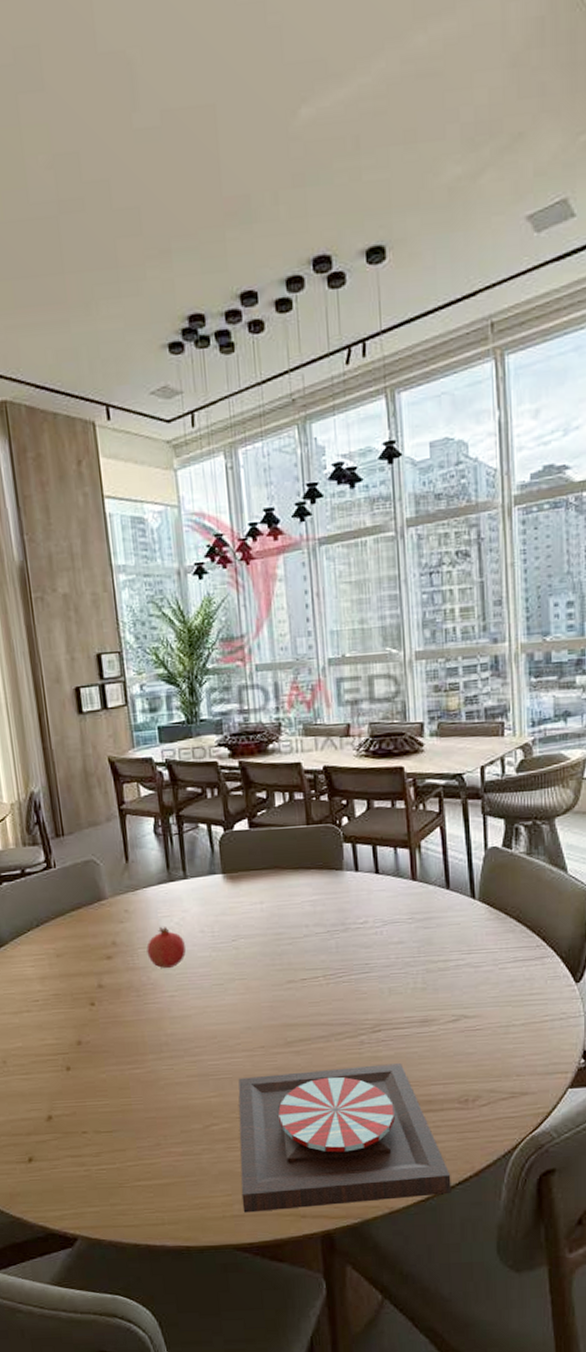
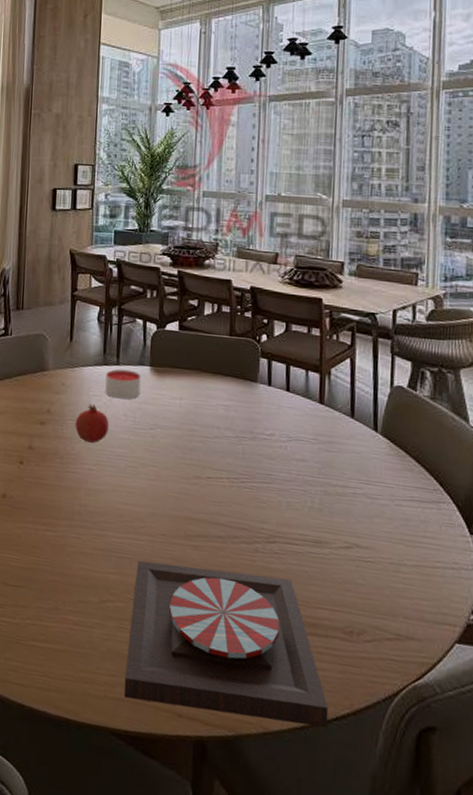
candle: none [173,881,216,916] -> present [105,369,141,400]

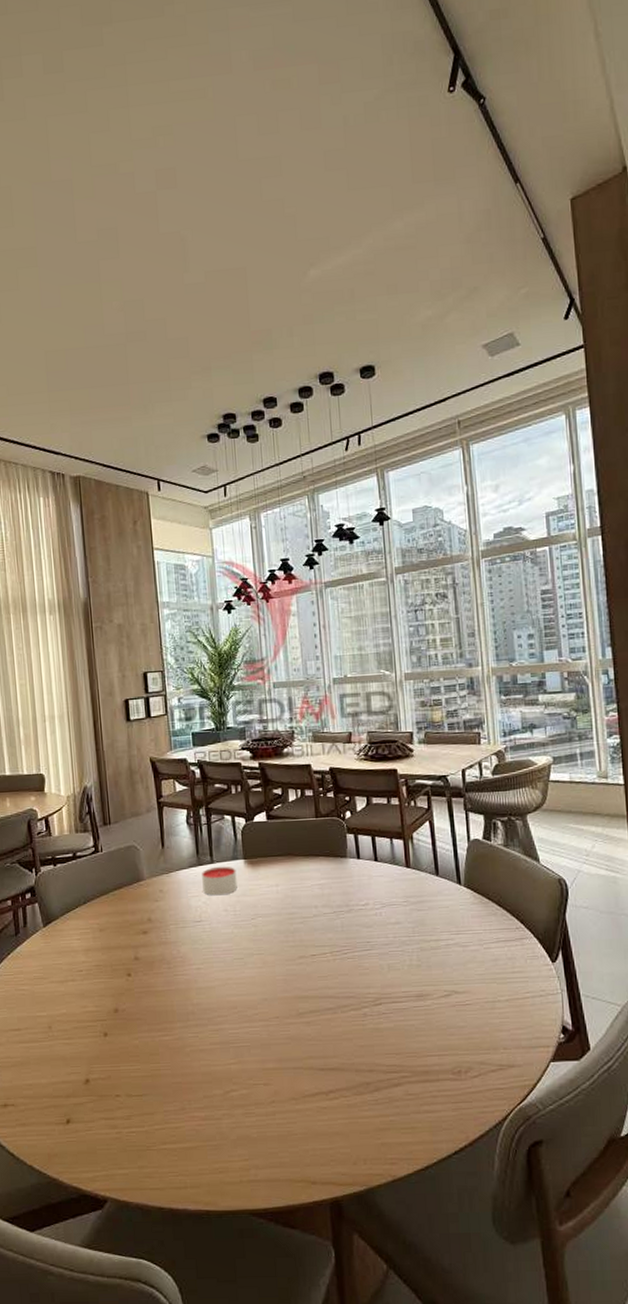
fruit: present [75,404,109,443] -> none [177,906,211,943]
plate: present [124,560,329,728] -> none [255,1035,449,1178]

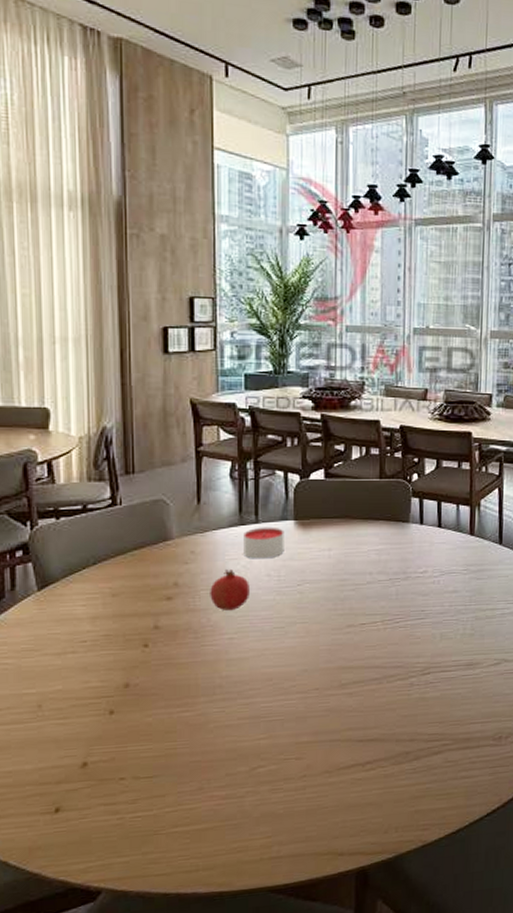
fruit: none [177,906,211,943] -> present [210,570,249,610]

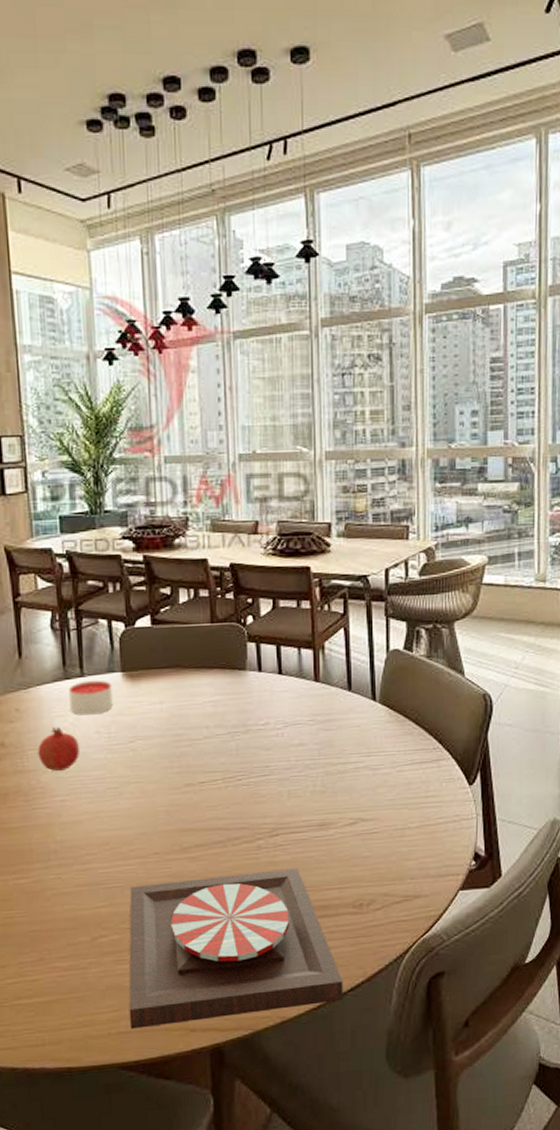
plate: none [281,704,481,854] -> present [129,868,343,1029]

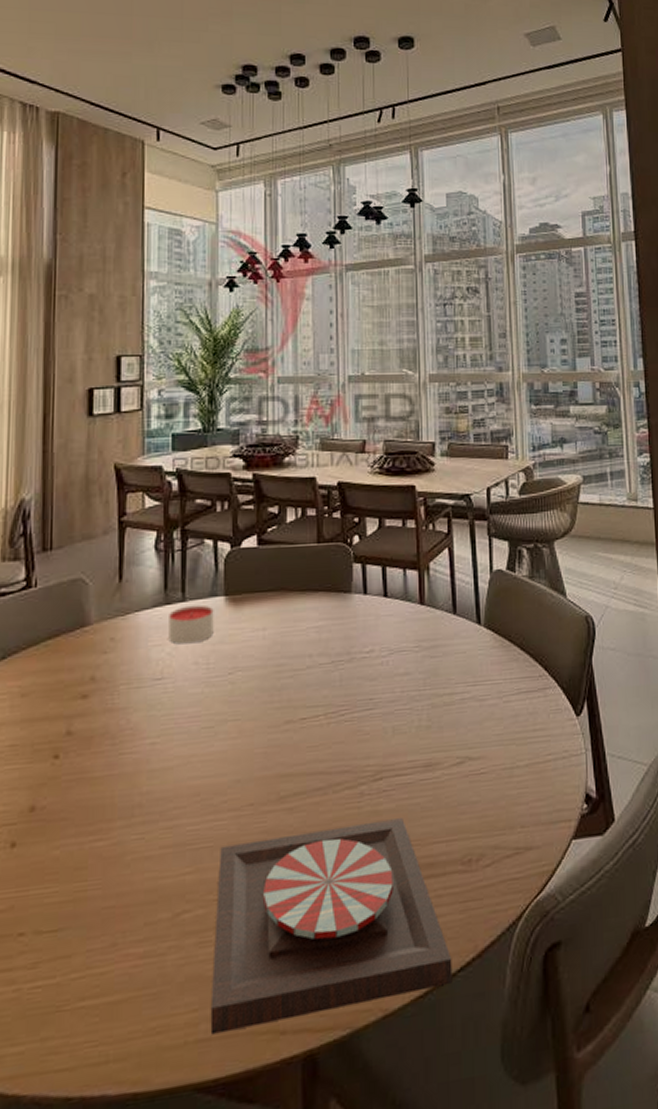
fruit: present [38,727,79,771] -> none [130,658,175,709]

